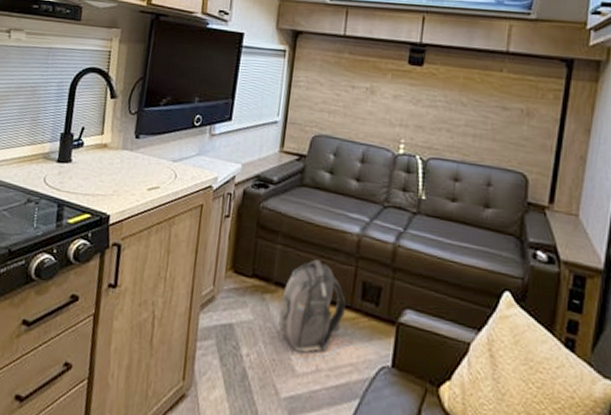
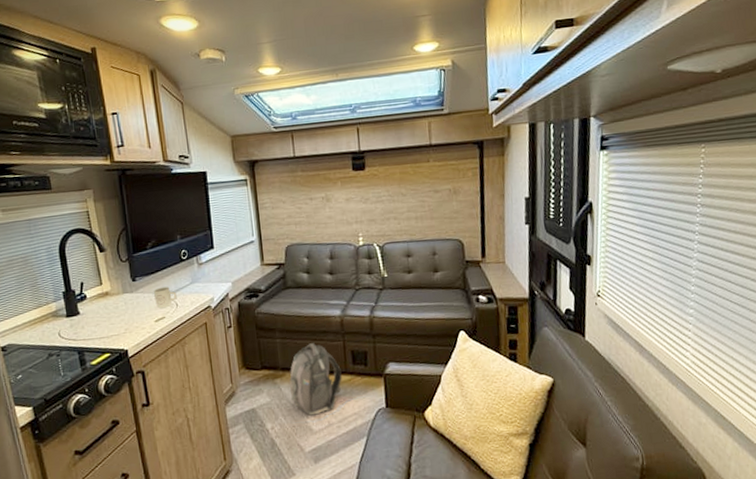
mug: none [153,151,179,177] -> present [154,287,177,309]

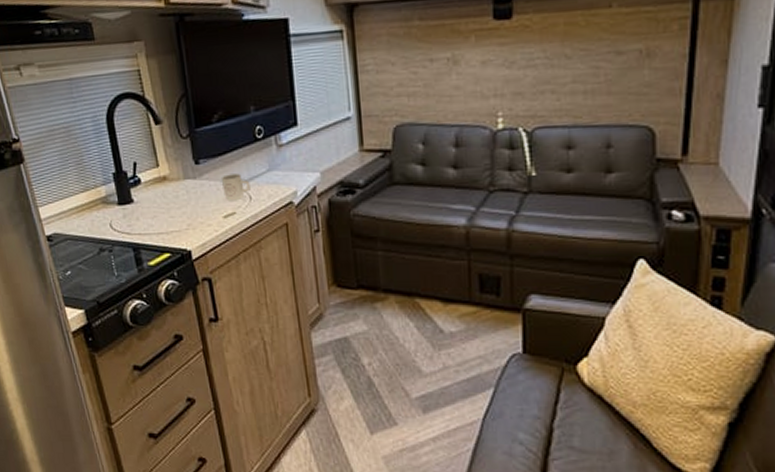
backpack: present [289,343,342,415] -> none [393,260,464,353]

